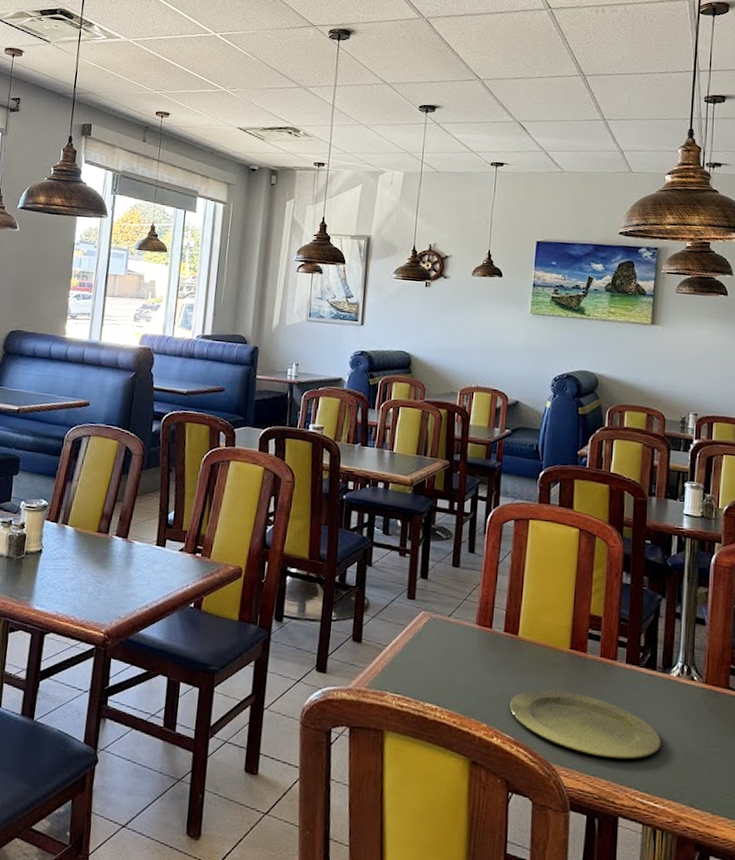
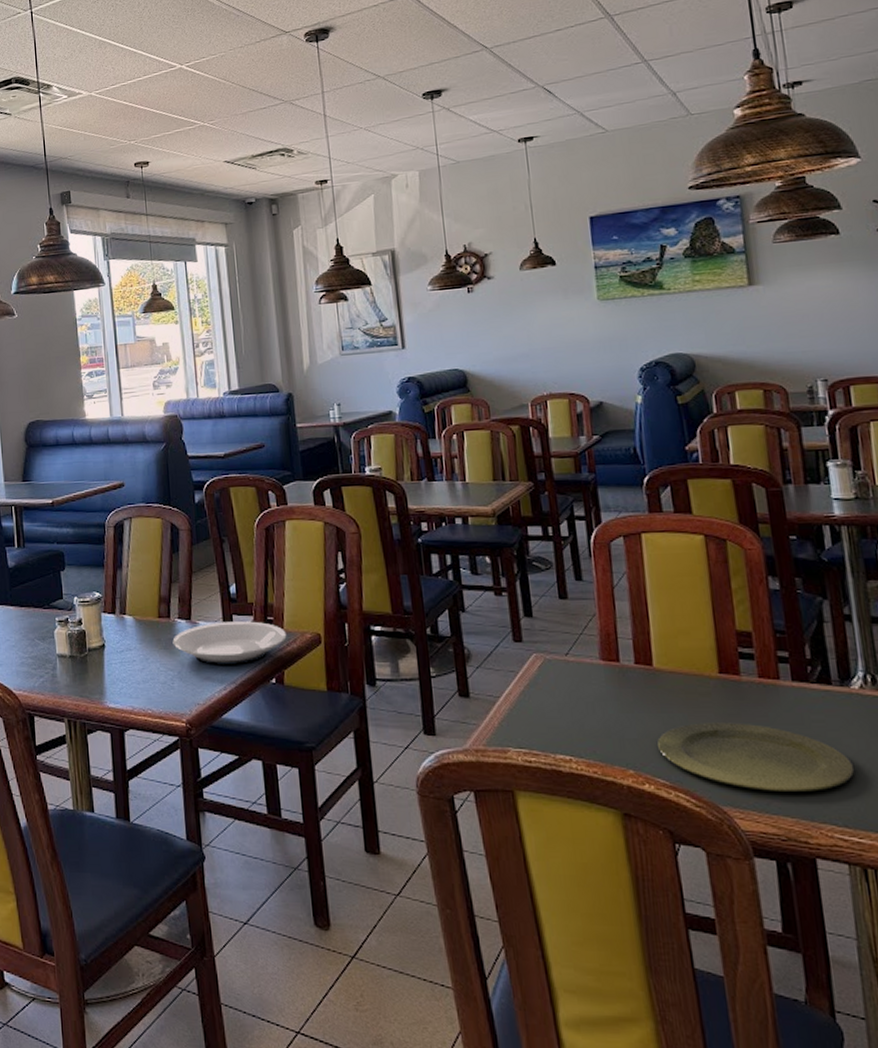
plate: none [106,544,212,587] -> present [172,621,287,665]

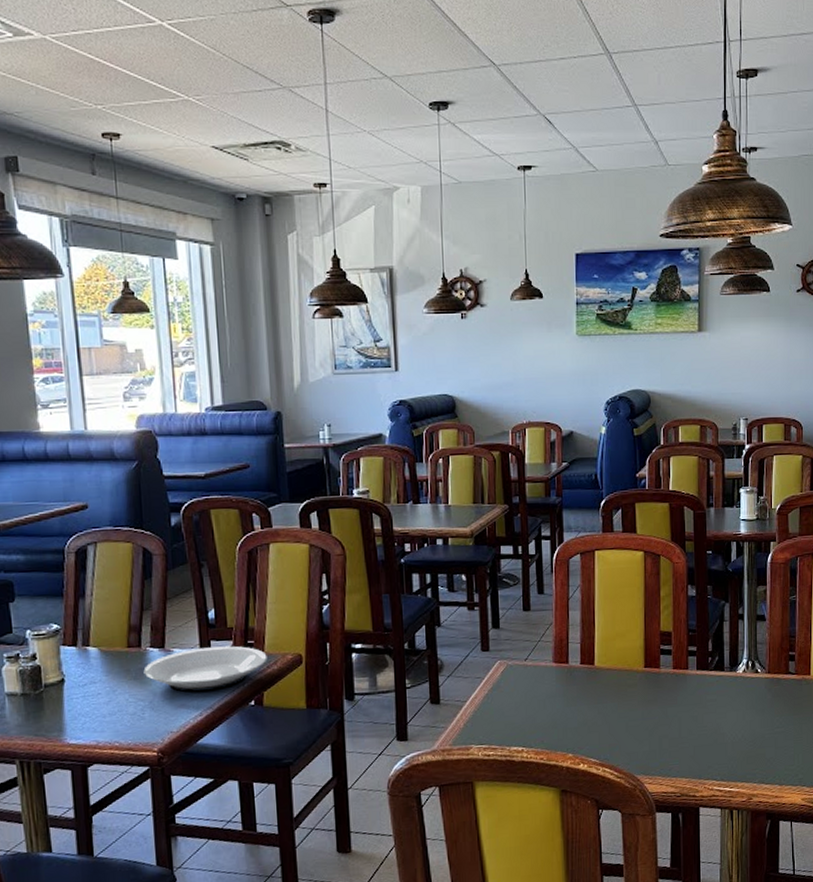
plate: present [657,722,854,791] -> none [593,707,732,759]

